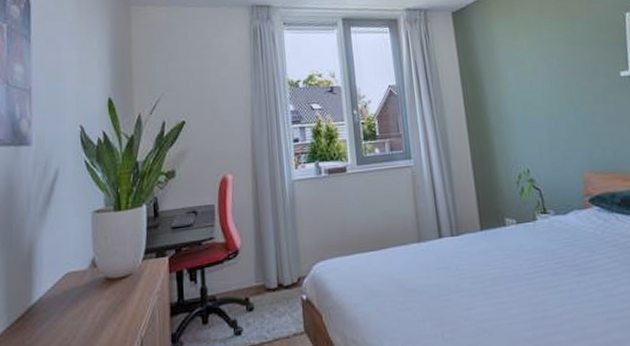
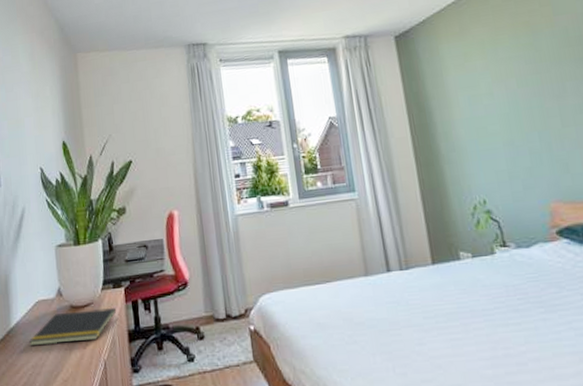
notepad: none [54,278,157,325] -> present [29,307,116,347]

